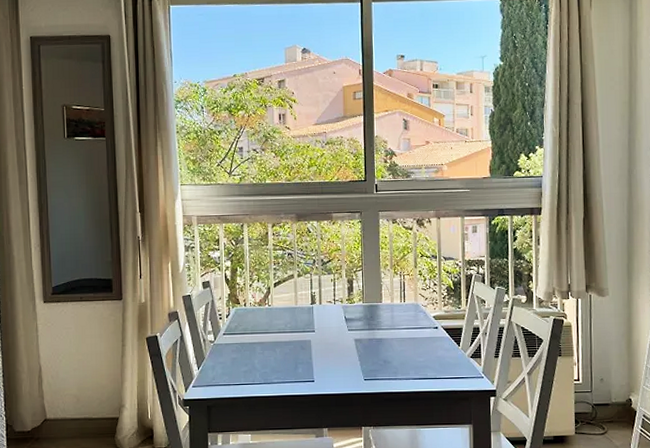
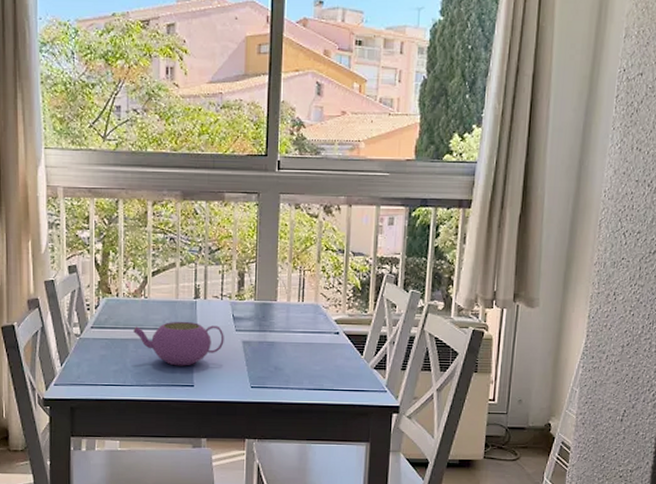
teapot: none [260,324,339,364] -> present [133,321,224,366]

